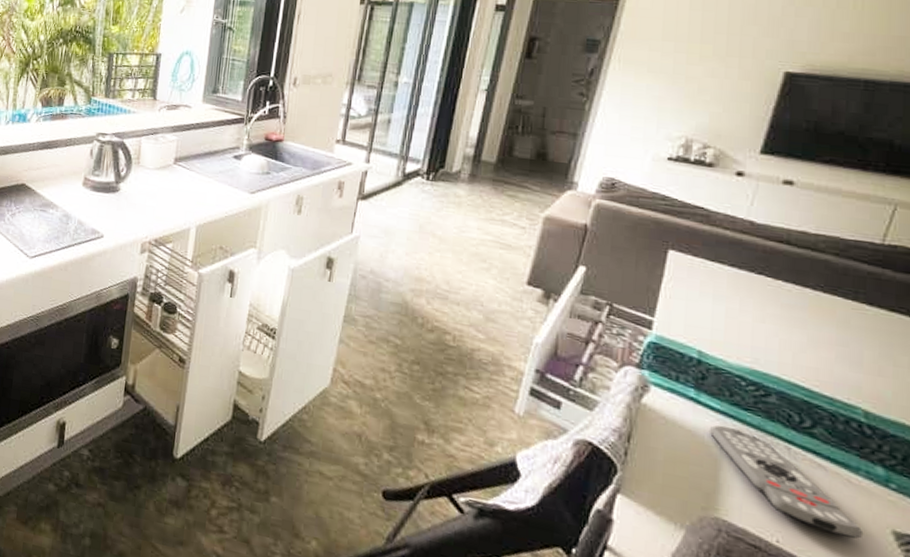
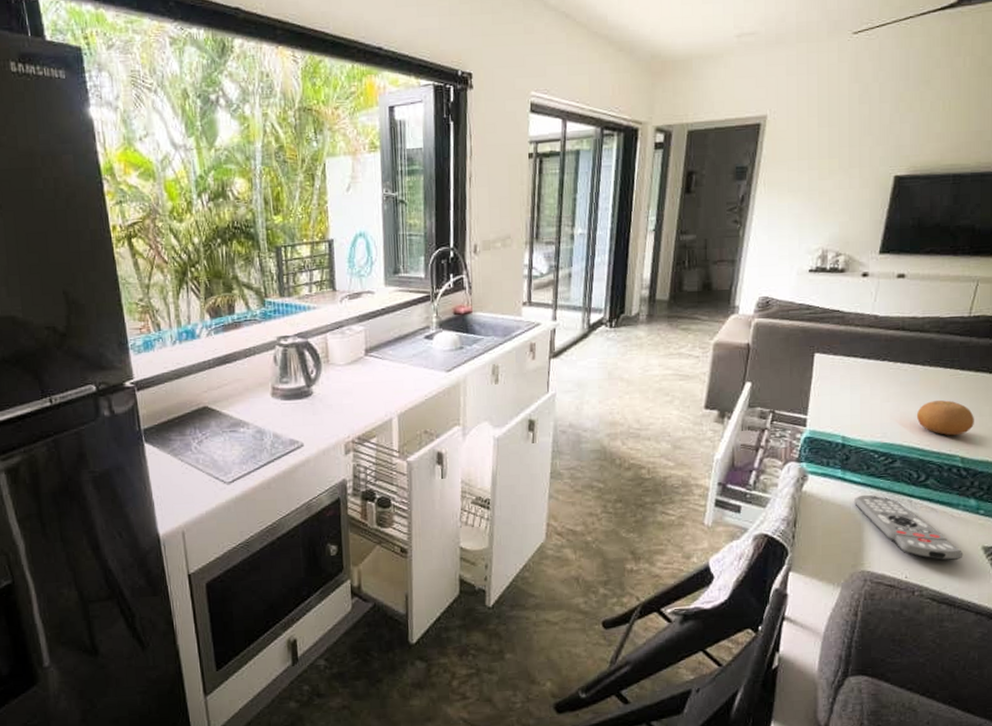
fruit: none [801,333,885,383] -> present [916,400,974,436]

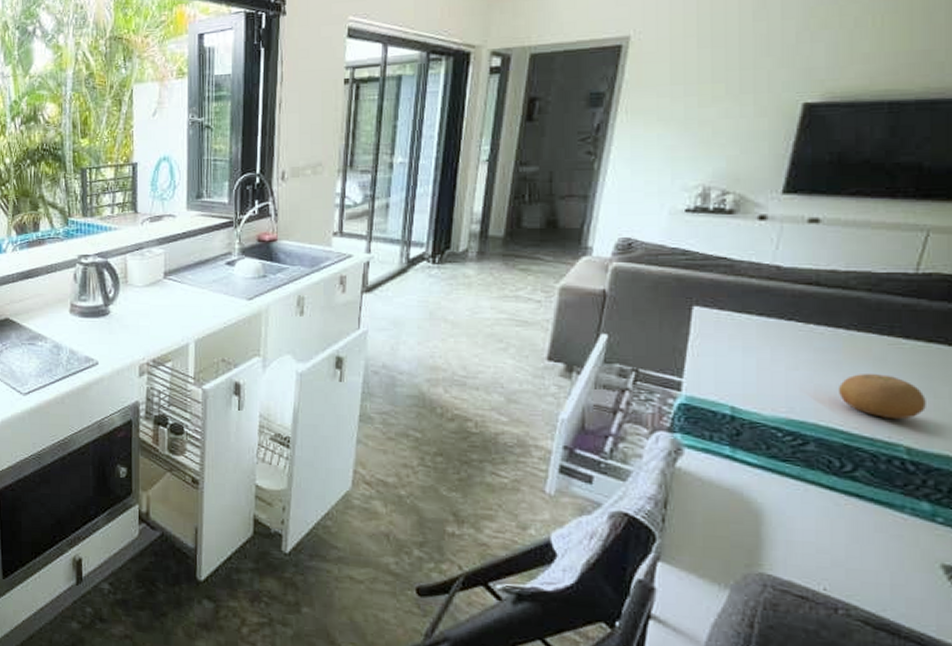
remote control: present [854,494,964,561] -> none [749,480,912,578]

